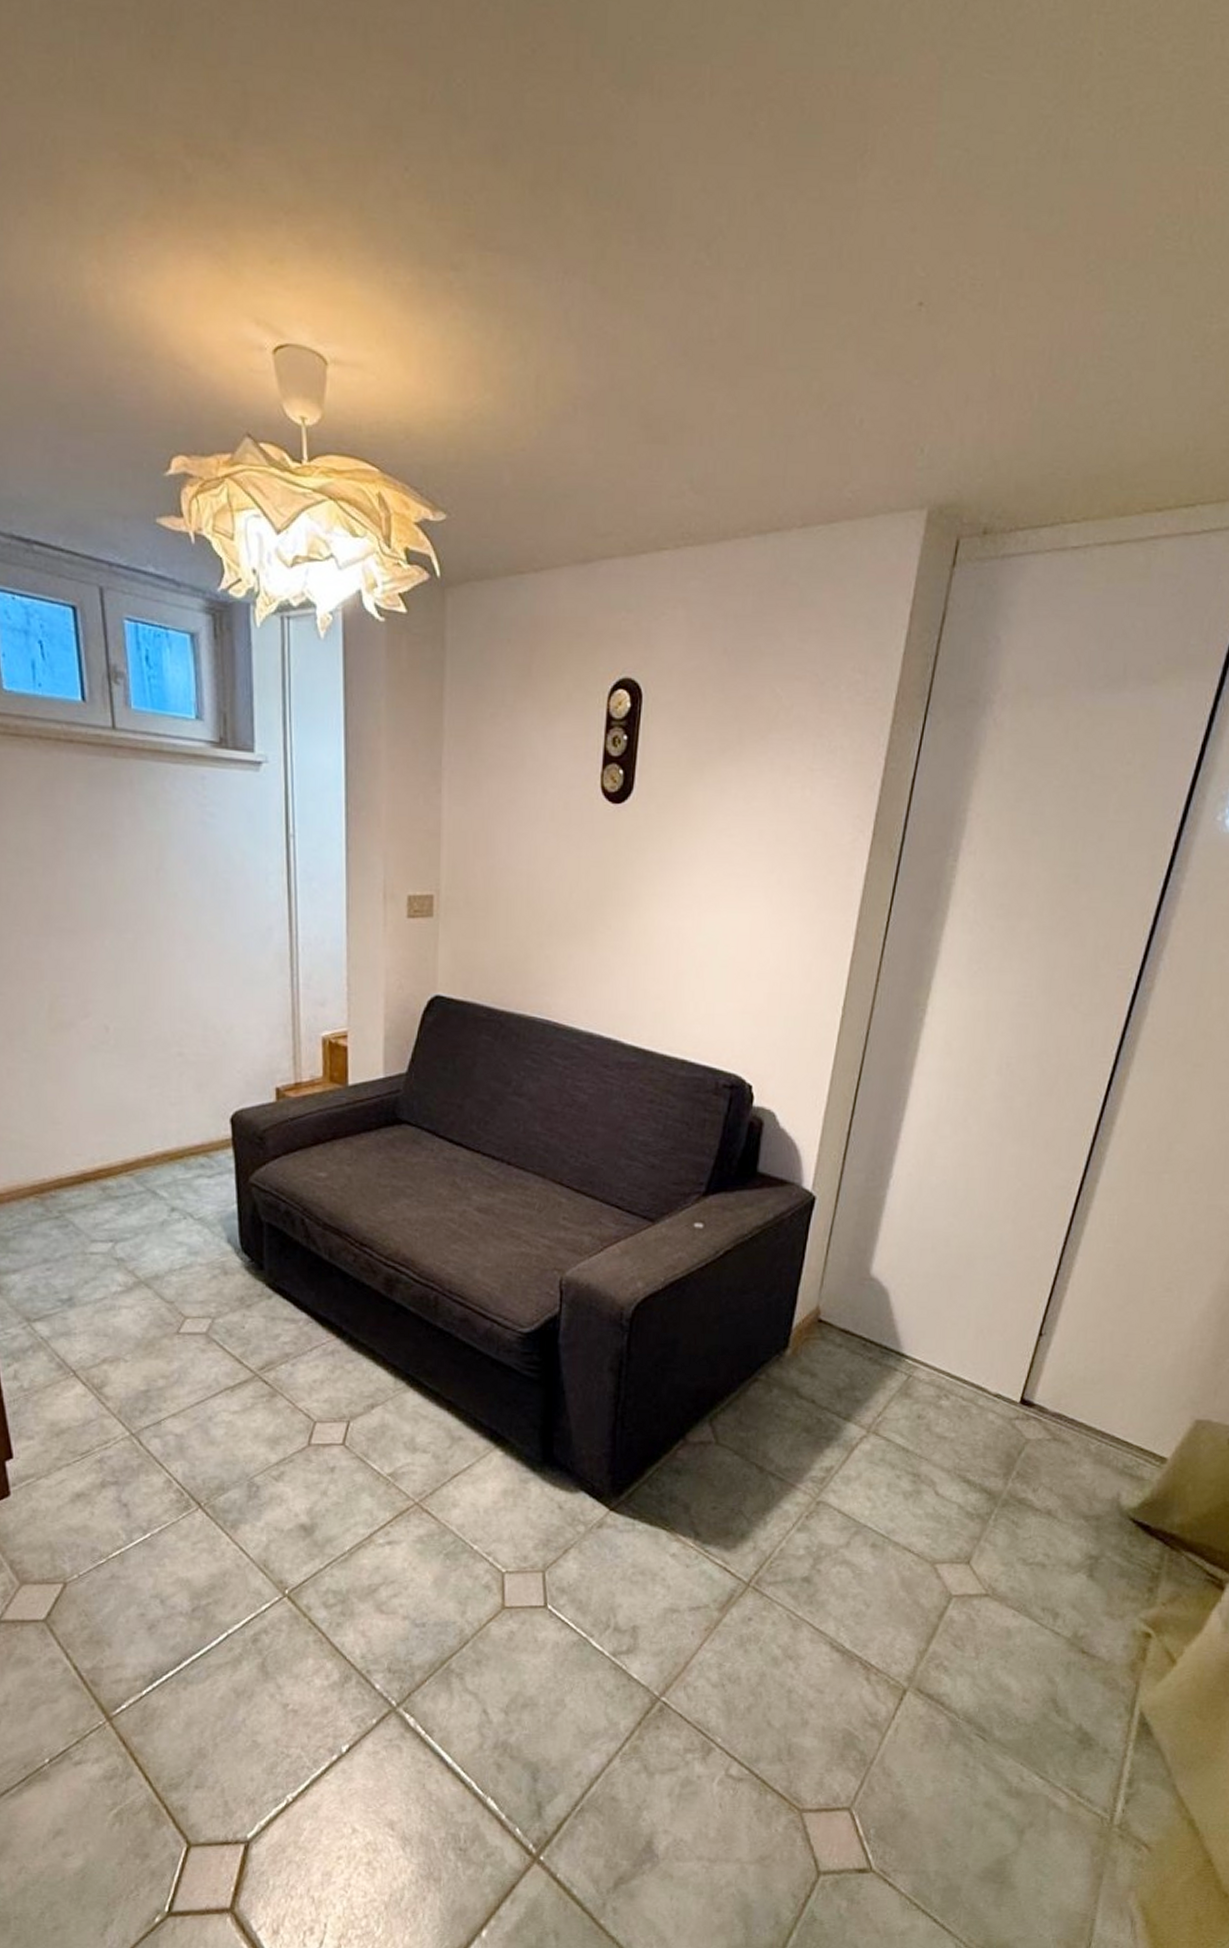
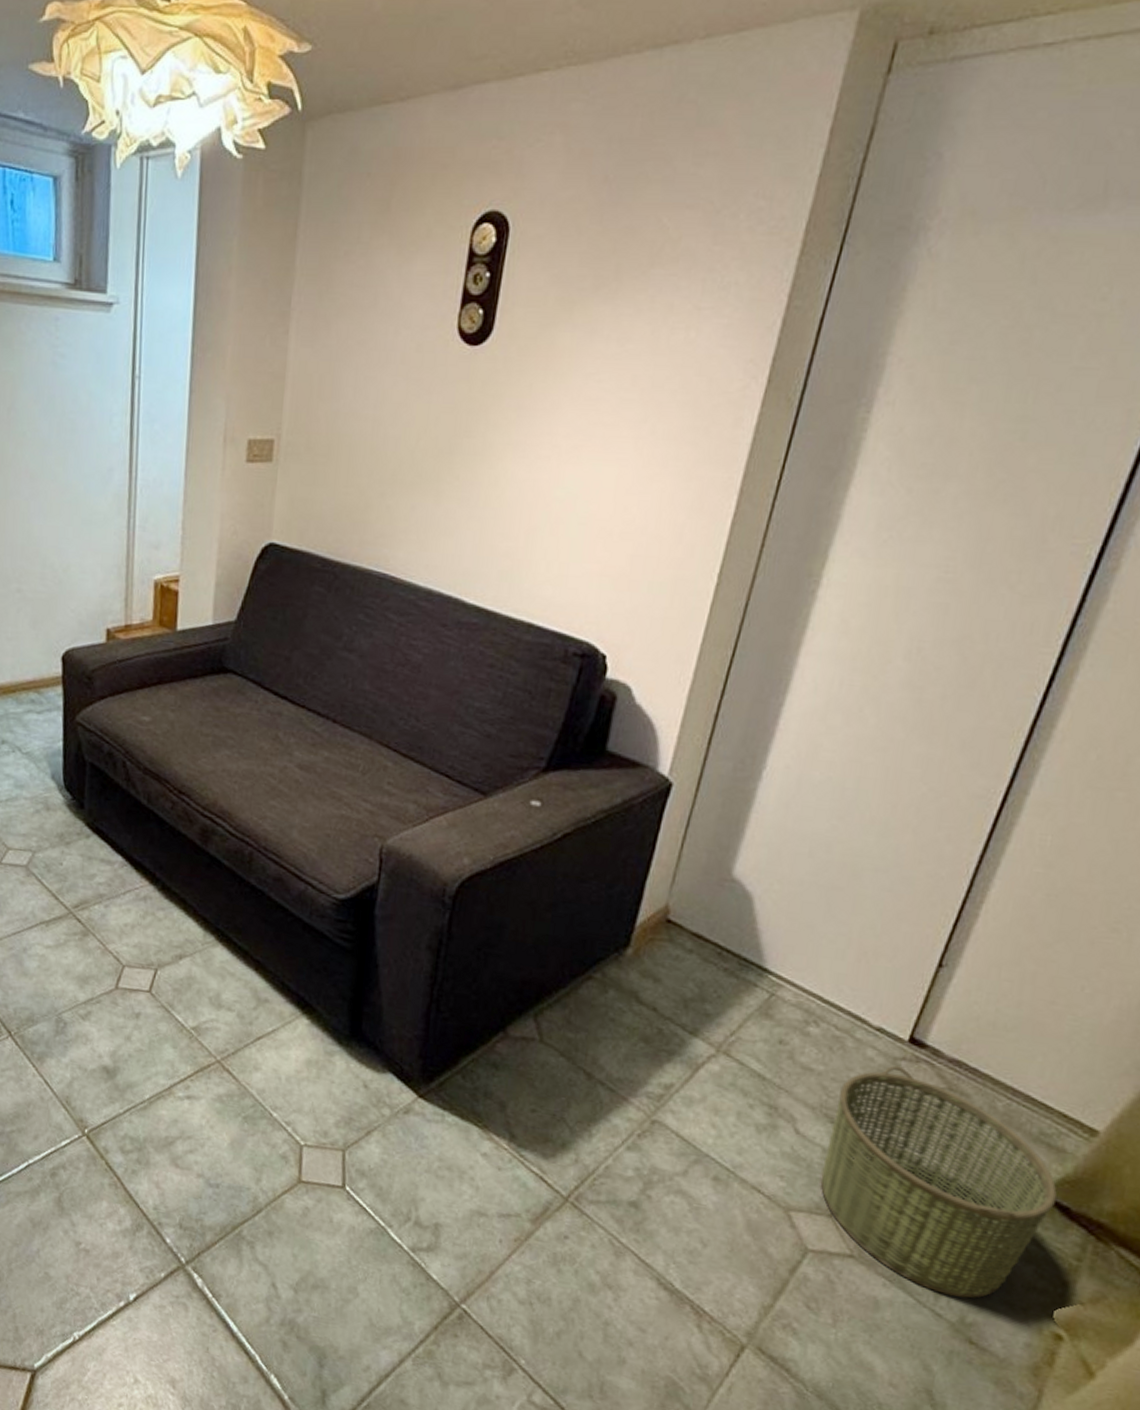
basket: none [958,1425,1140,1615] -> present [820,1065,1058,1298]

